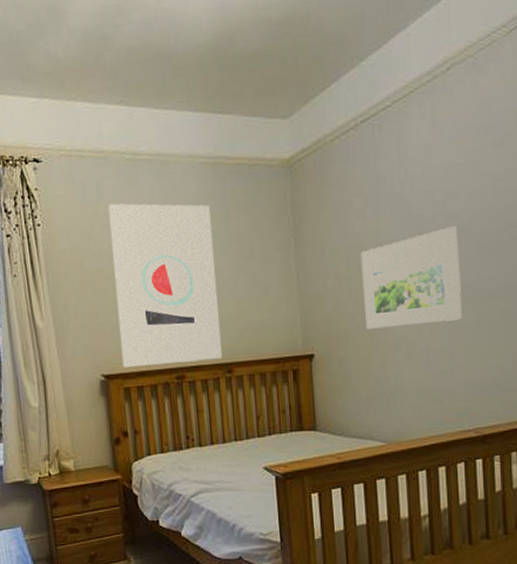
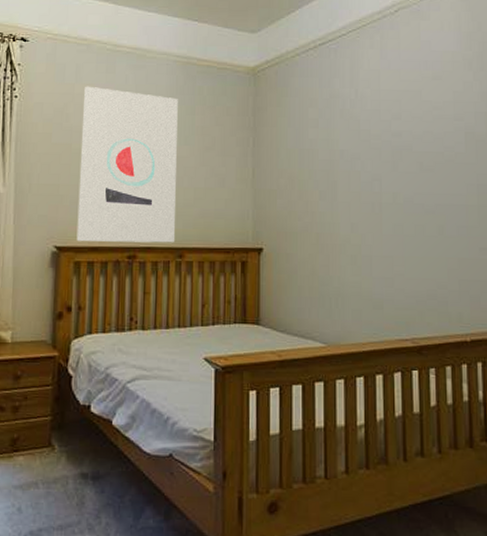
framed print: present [360,226,462,329] -> none [312,144,402,231]

